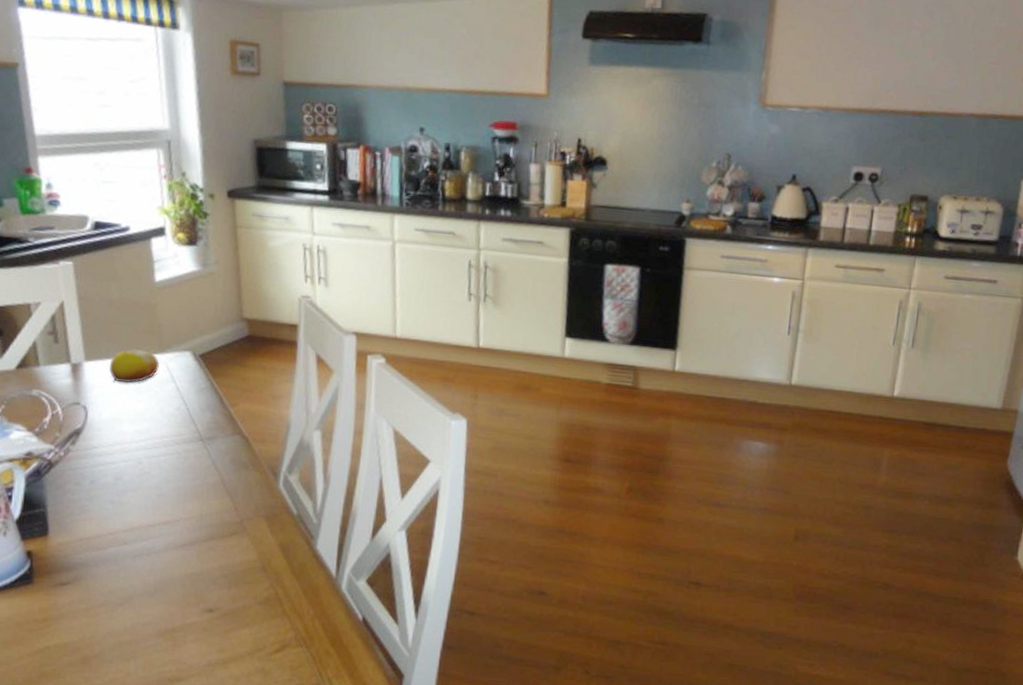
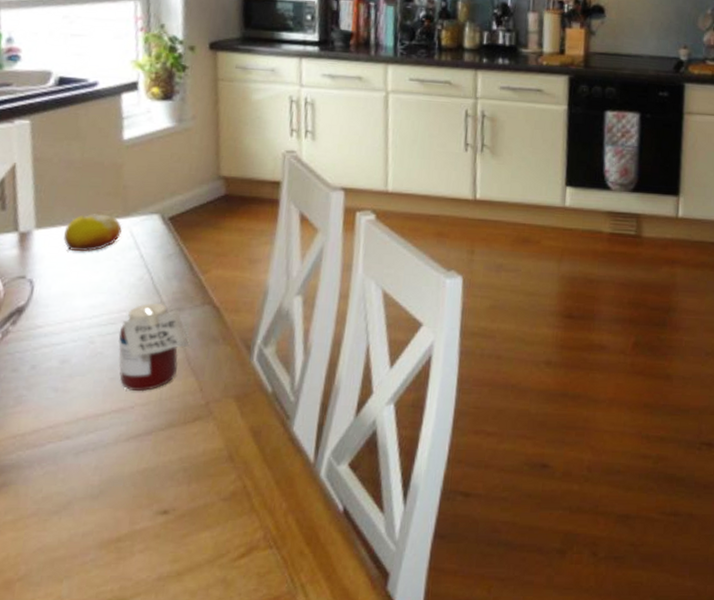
jar: none [162,431,224,508] -> present [118,303,190,392]

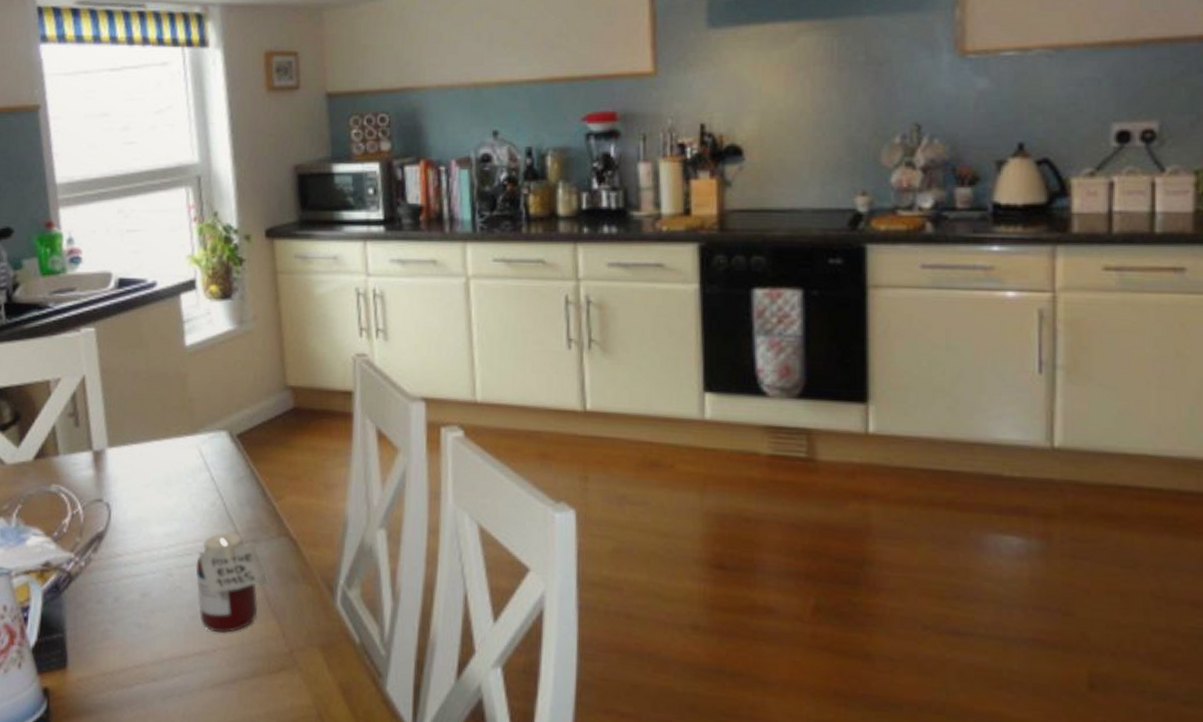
fruit: present [63,214,122,252] -> none [134,430,191,474]

